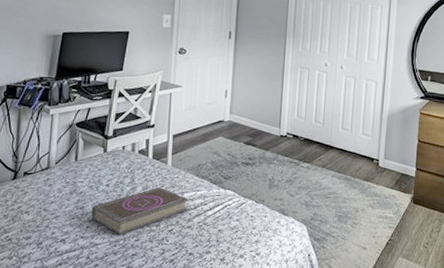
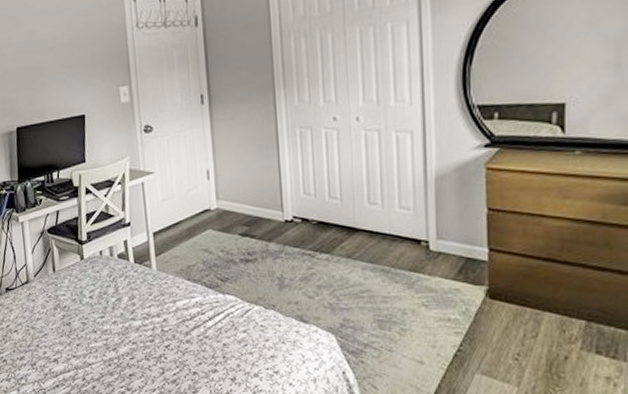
book: present [91,187,189,236] -> none [78,296,184,354]

